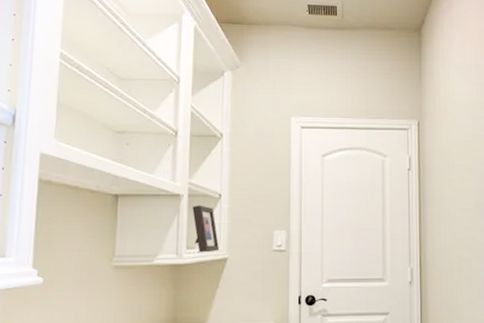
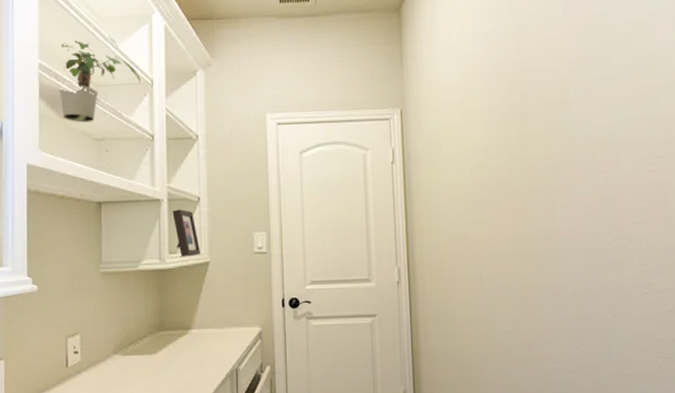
potted plant: none [80,32,167,115] -> present [59,36,141,123]

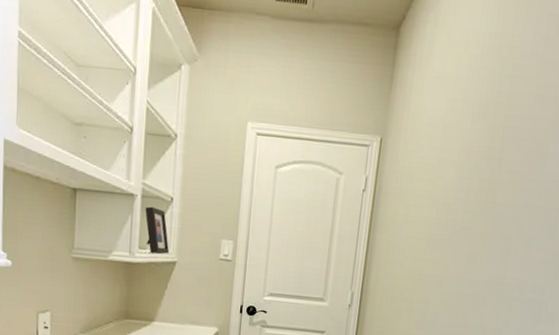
potted plant: present [59,36,141,123] -> none [38,11,124,104]

